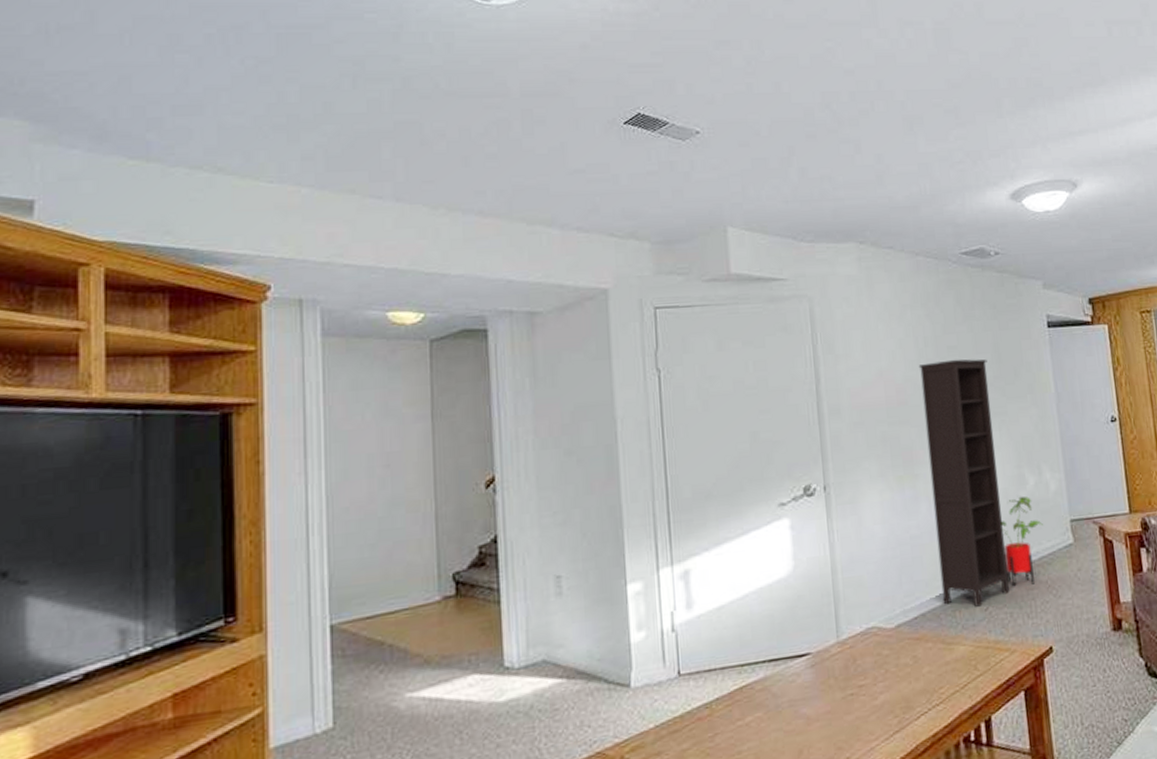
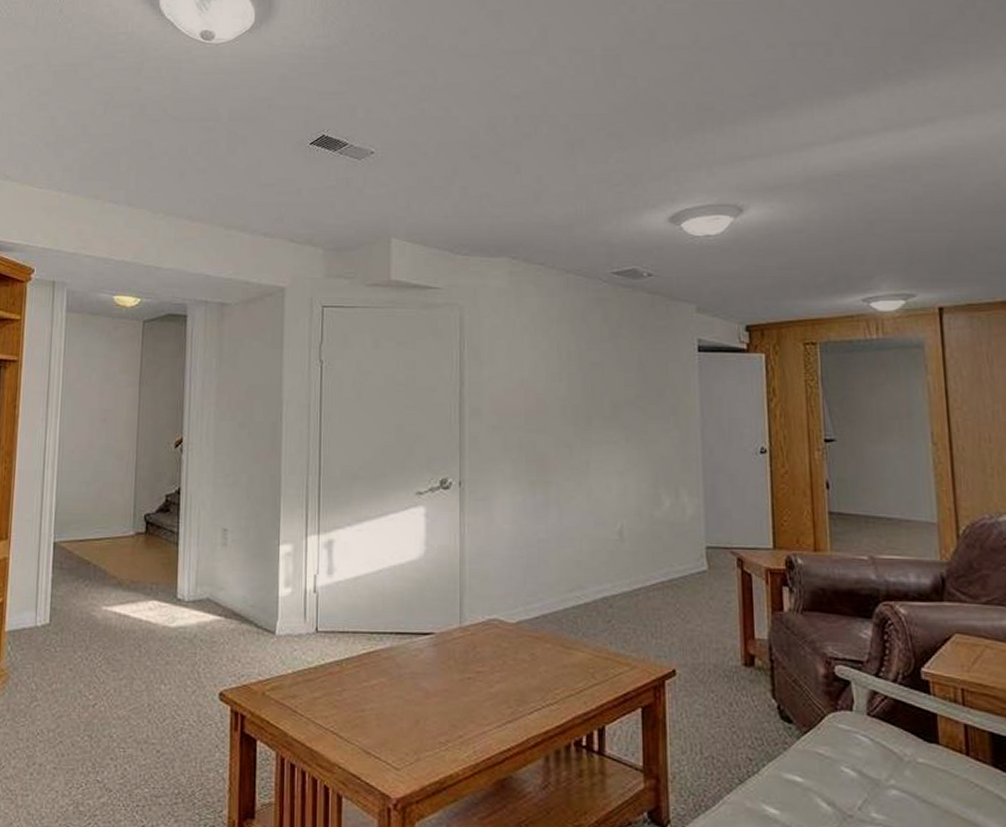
bookcase: present [918,359,1009,607] -> none [560,375,634,617]
house plant: present [1001,496,1043,587] -> none [631,516,676,605]

